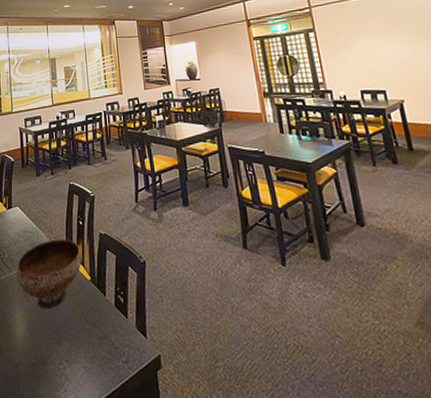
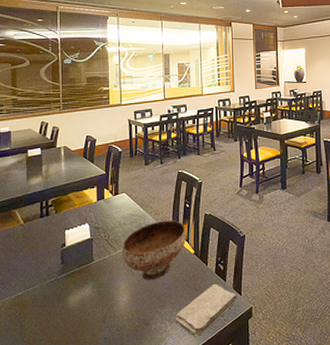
washcloth: none [73,319,142,388] -> present [175,283,237,338]

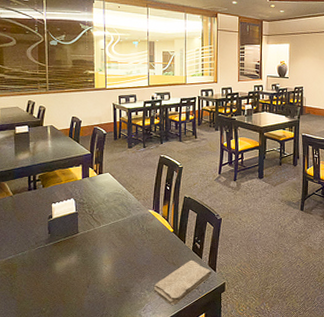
bowl: present [122,220,187,281] -> none [106,200,167,254]

